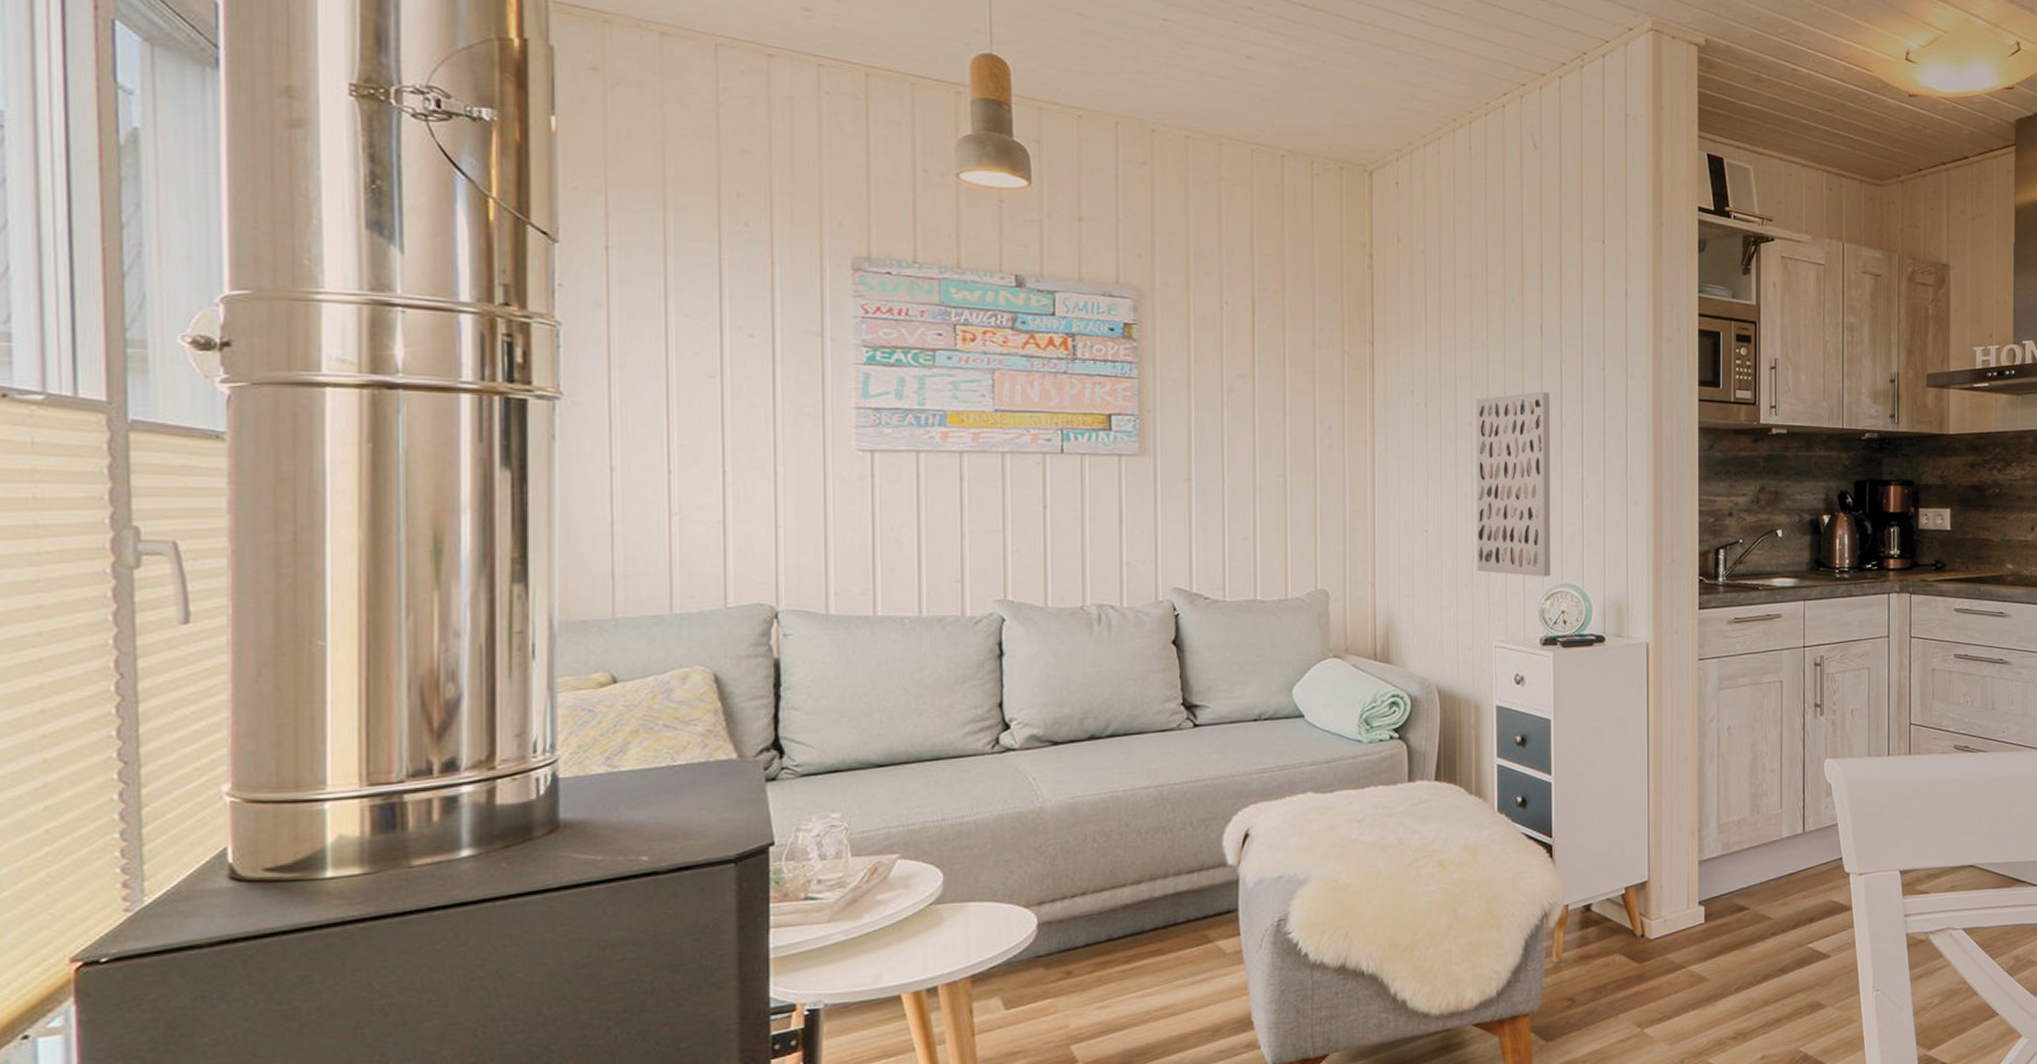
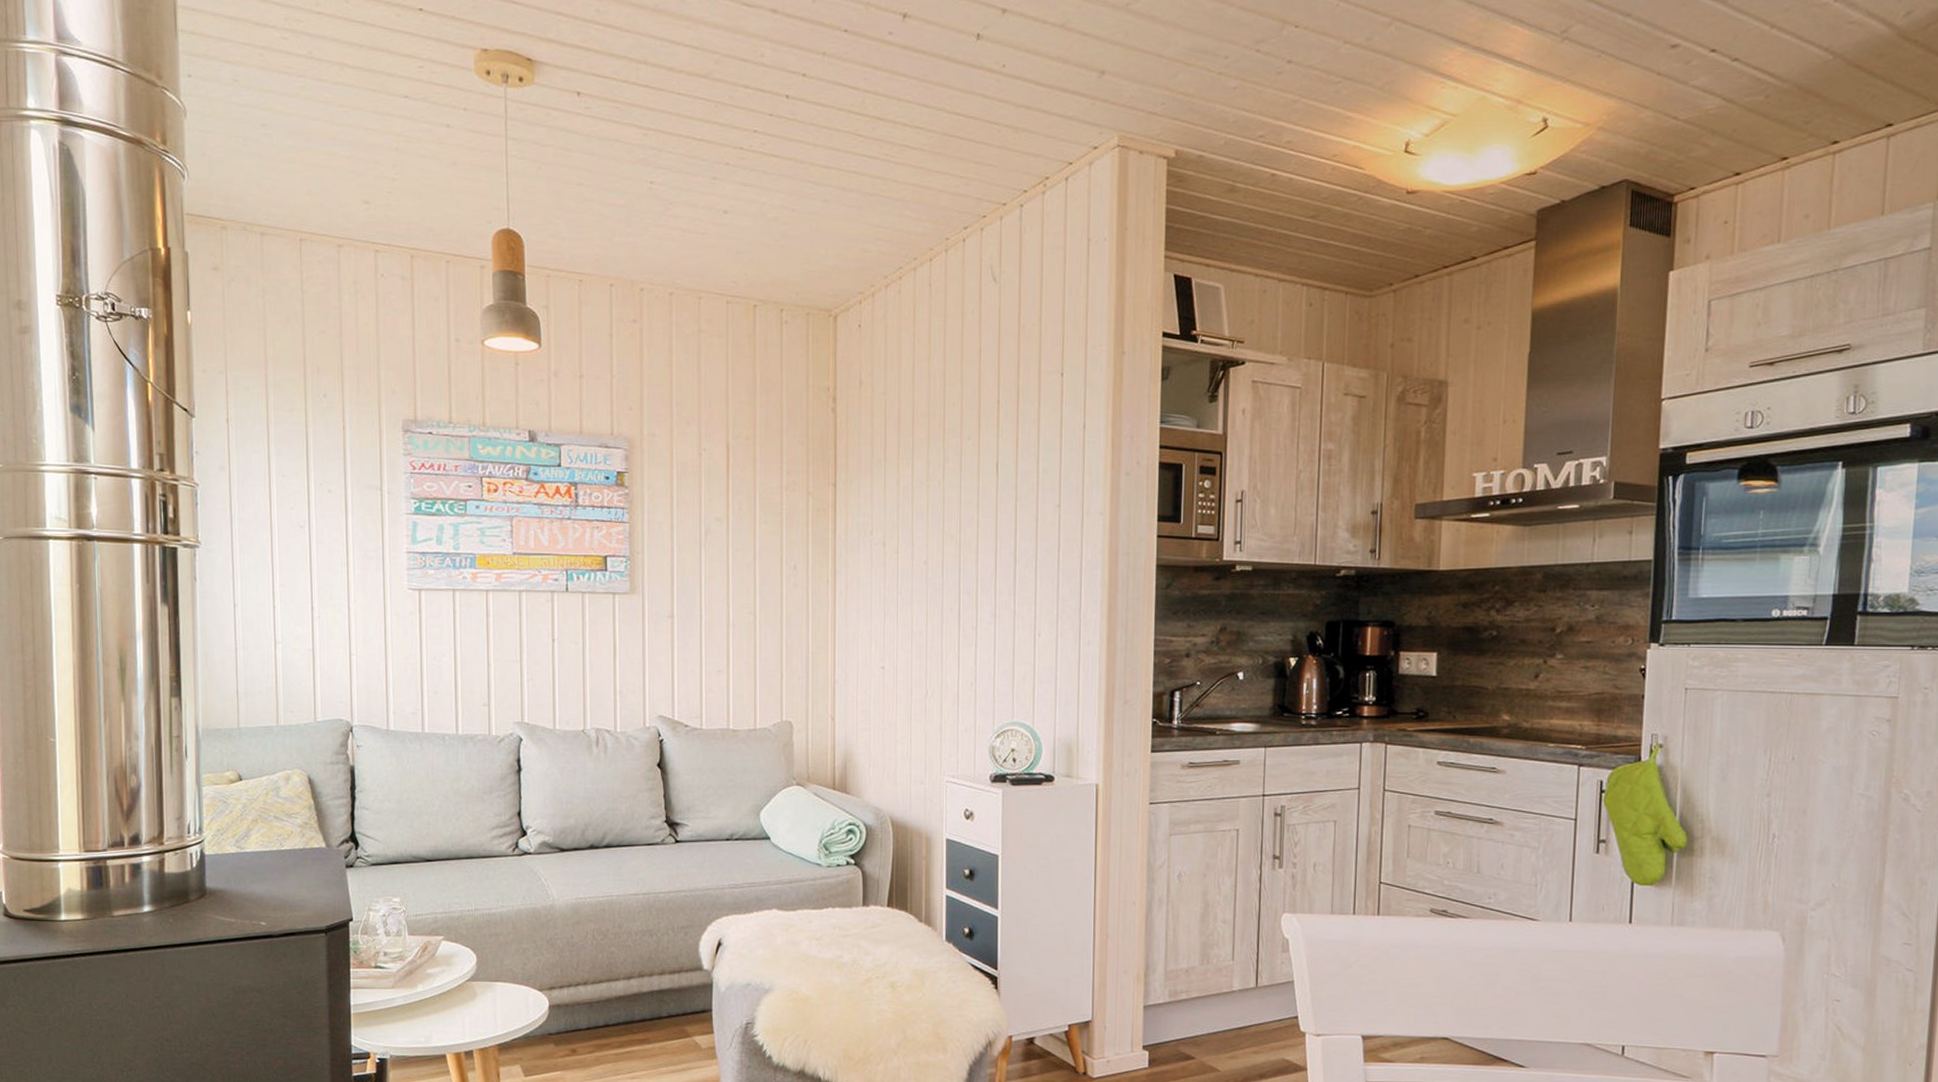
wall art: present [1476,391,1551,577] -> none [930,530,1005,715]

